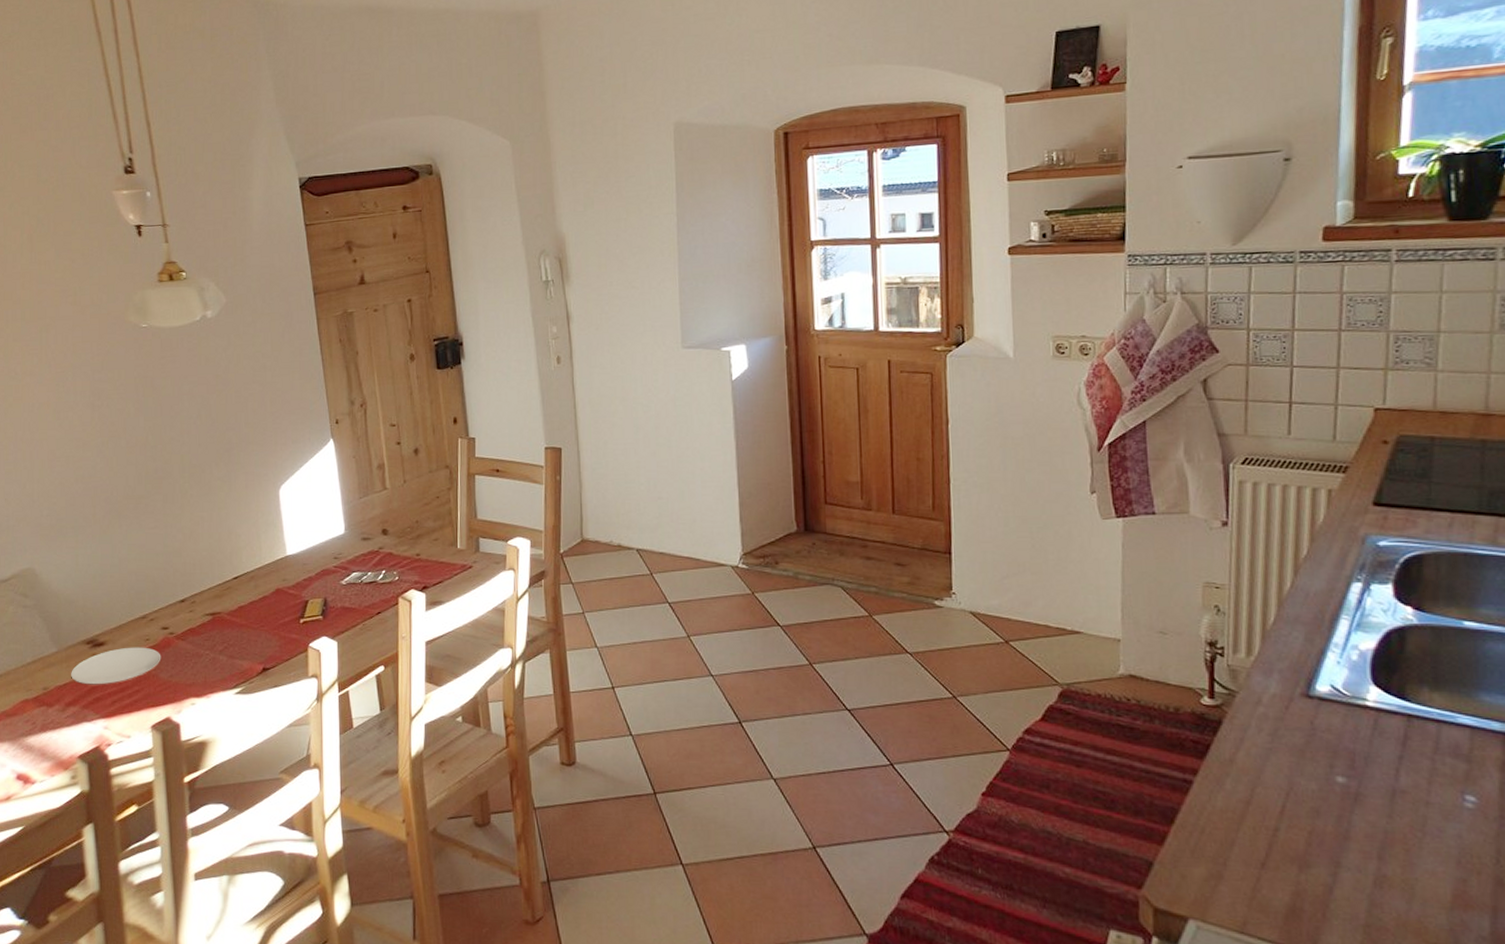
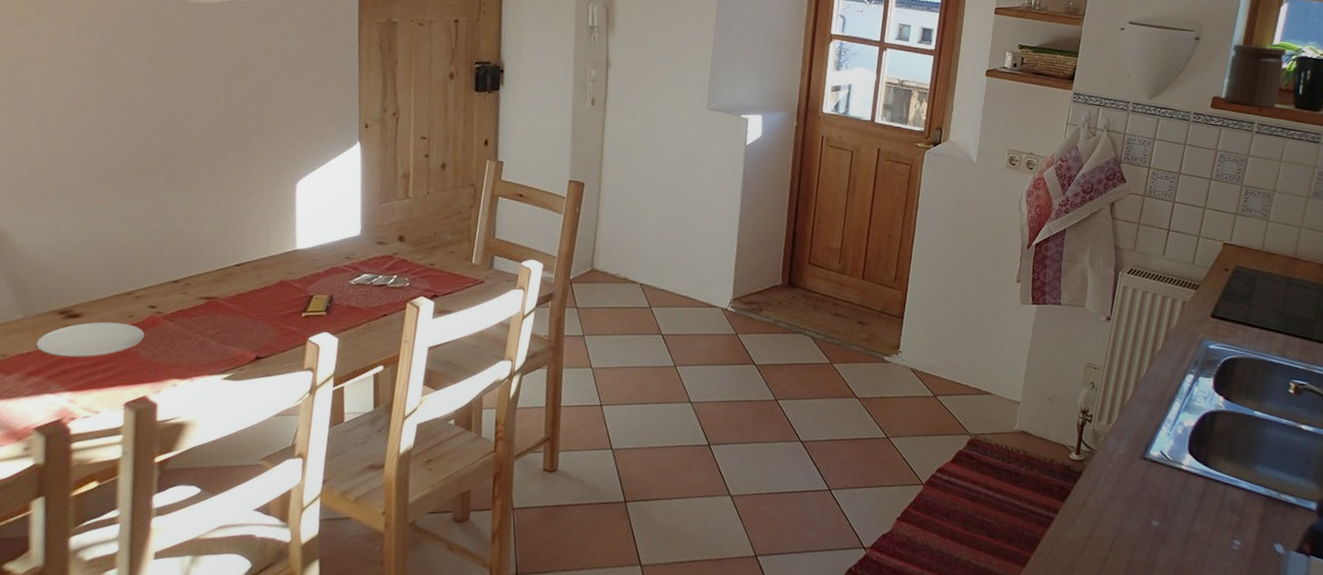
jar: none [1339,149,1422,233] -> present [1224,44,1287,109]

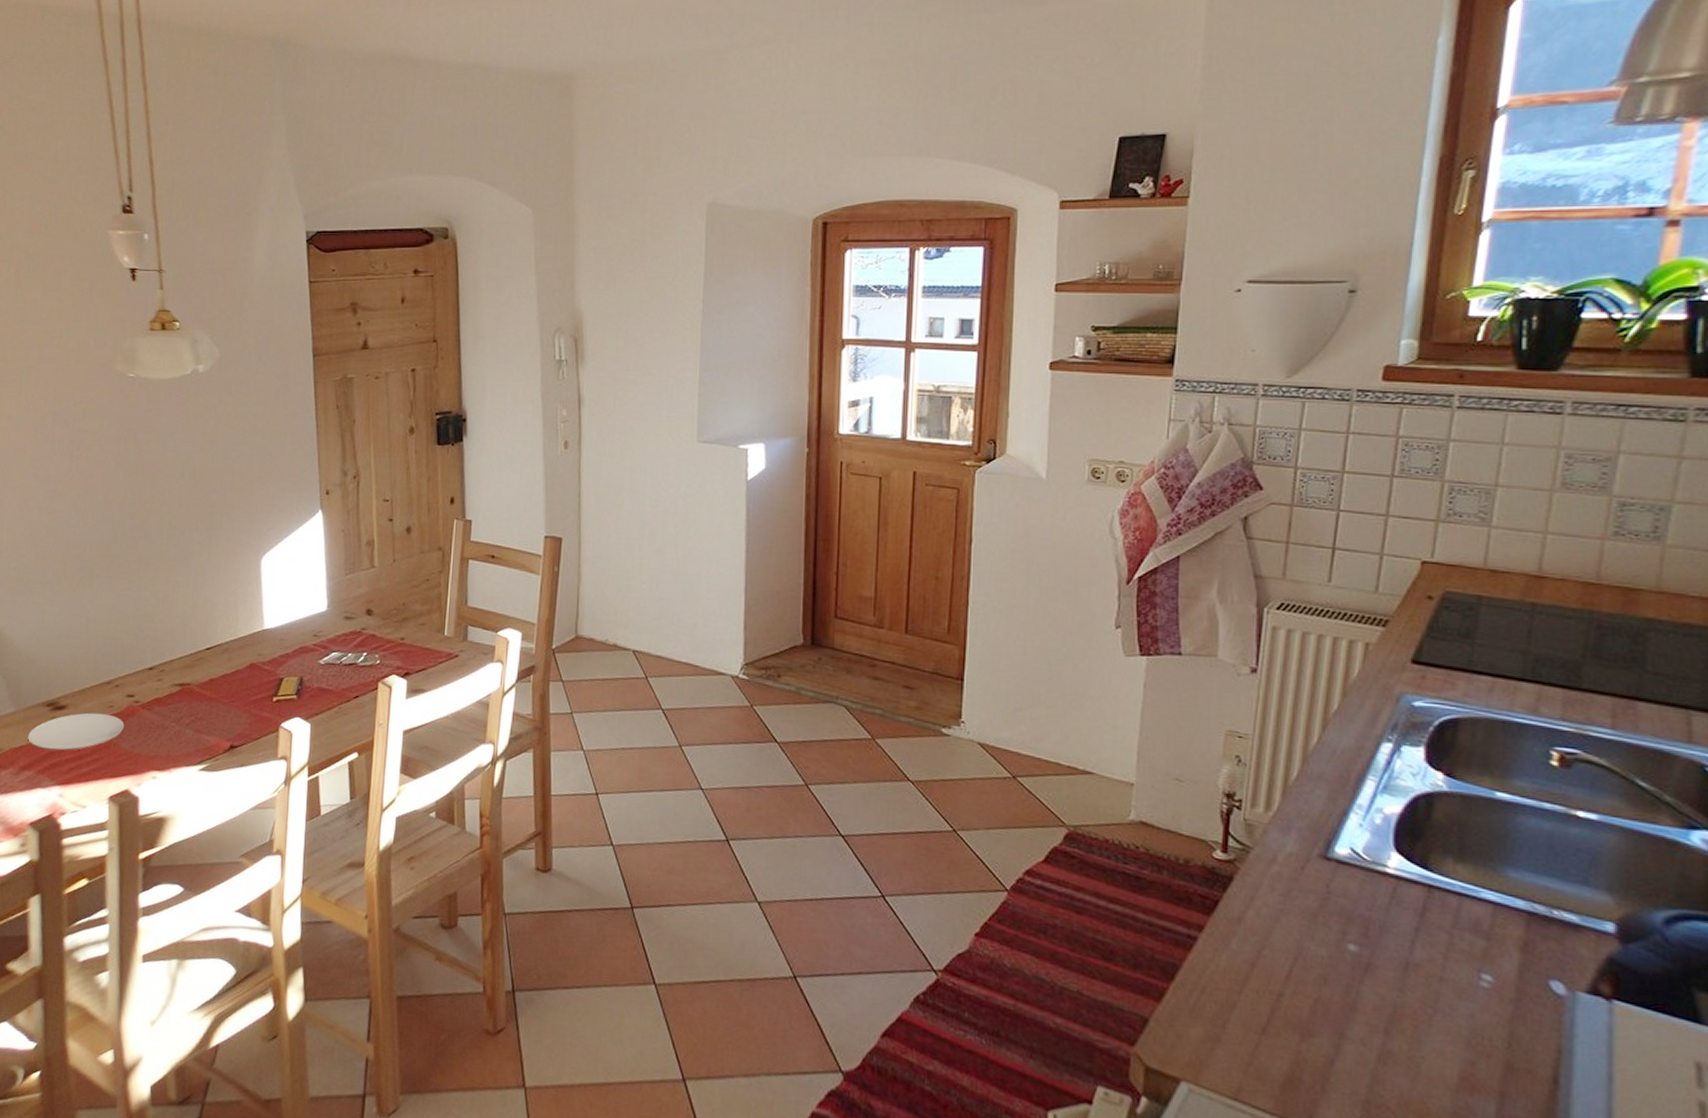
jar: present [1224,44,1287,109] -> none [1402,291,1495,375]

